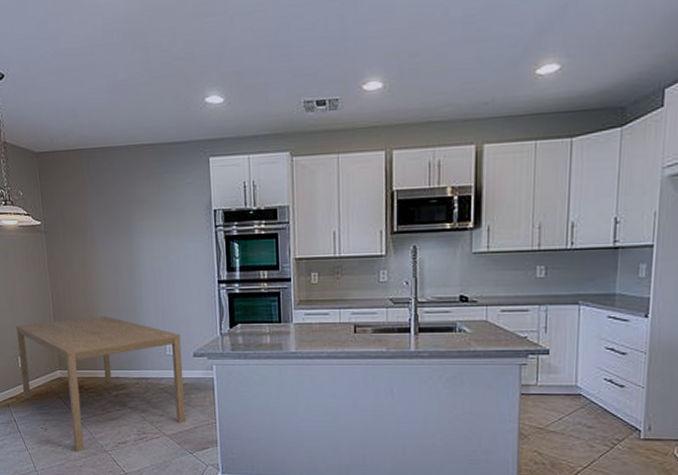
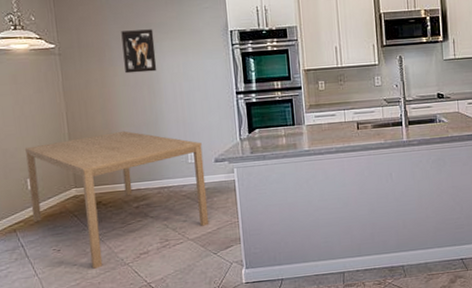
wall art: none [102,207,137,255] -> present [121,29,157,74]

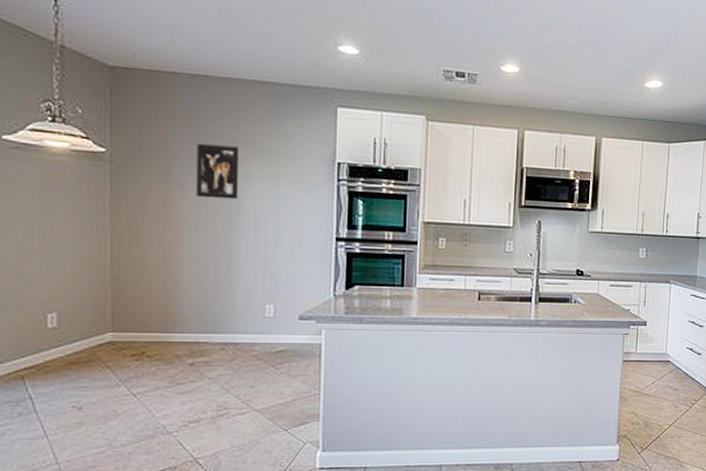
dining table: present [24,130,209,269] -> none [48,267,285,435]

